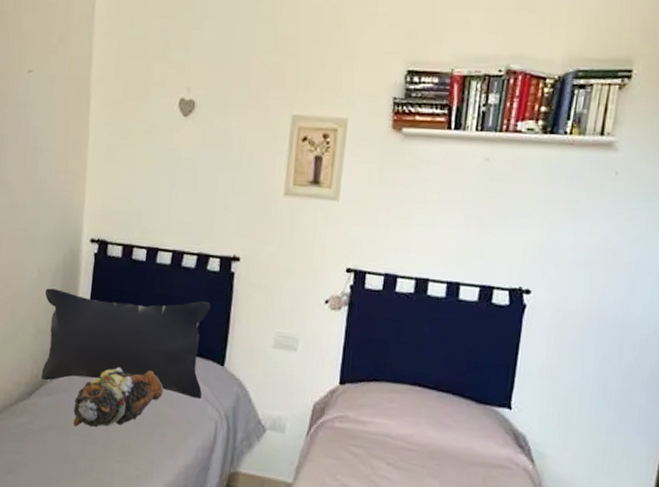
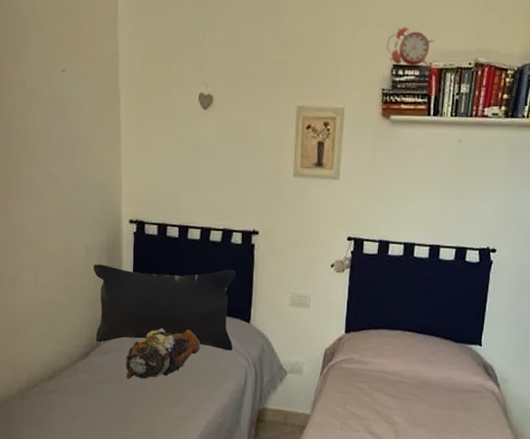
alarm clock: none [399,28,459,73] -> present [386,27,435,66]

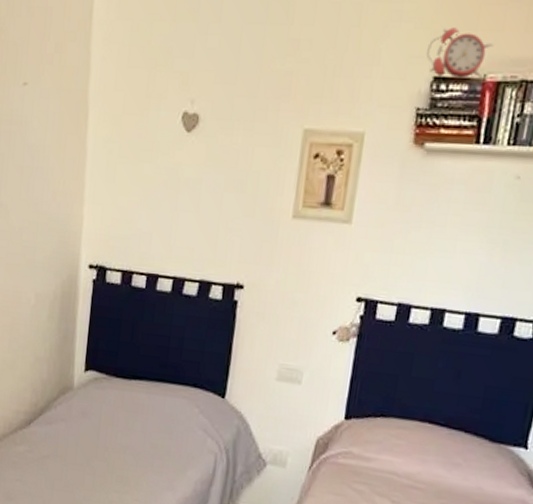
cushion: present [93,264,236,351] -> none [39,315,212,431]
stuffed animal: present [126,328,201,379] -> none [72,397,164,458]

